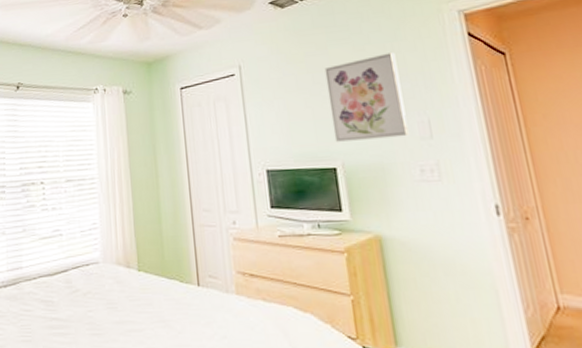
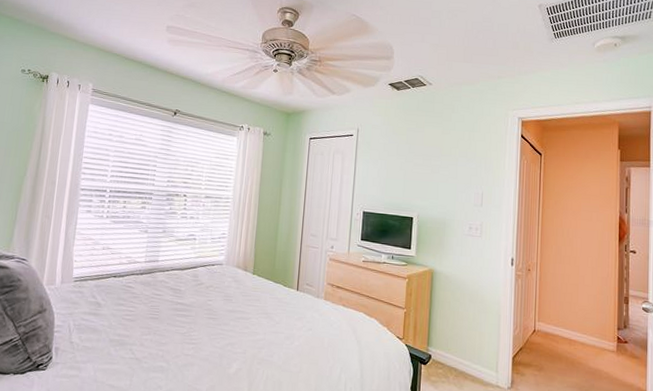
wall art: present [324,52,409,142] -> none [416,139,470,202]

